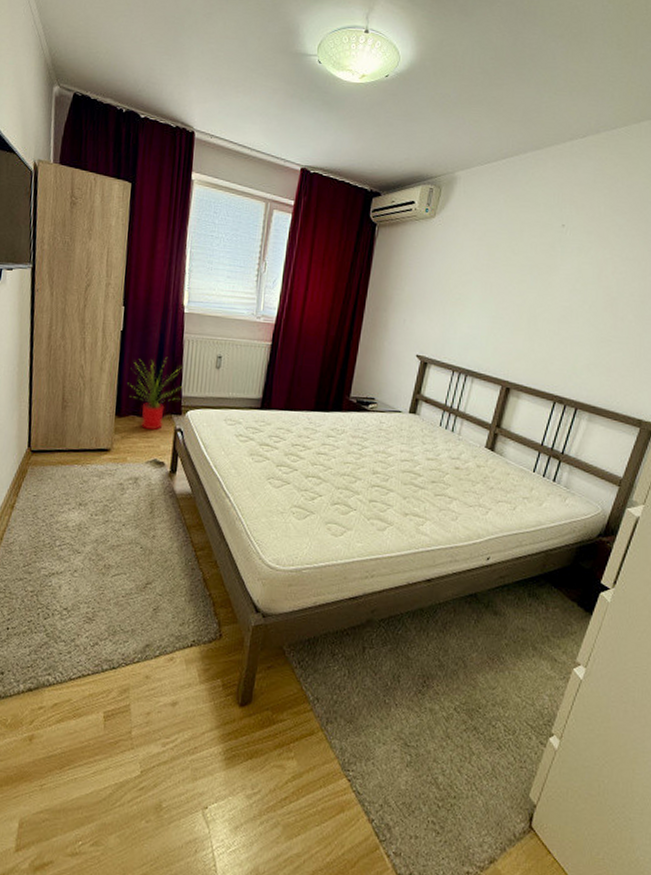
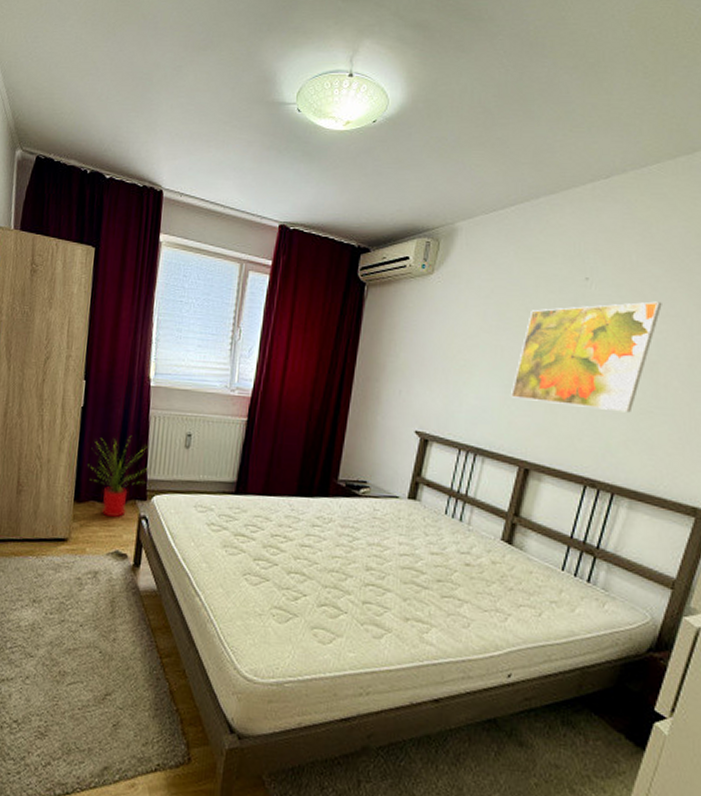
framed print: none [497,246,623,341] -> present [511,301,662,413]

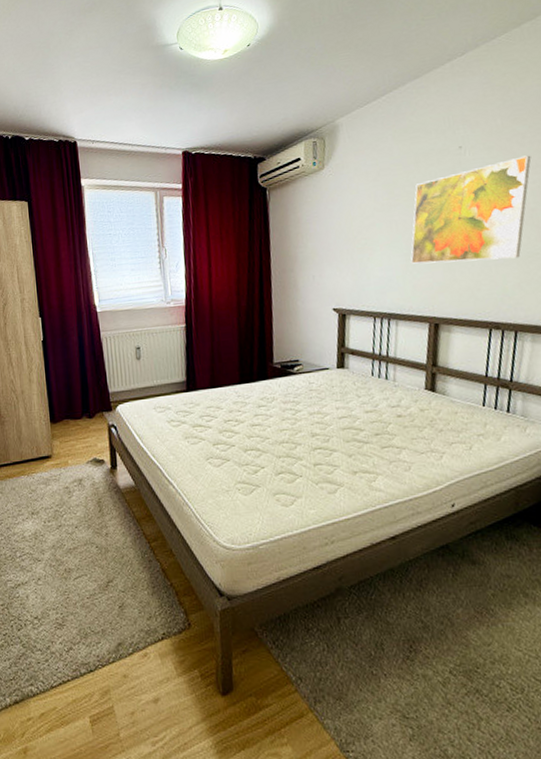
house plant: present [88,435,148,519] -> none [56,357,109,431]

